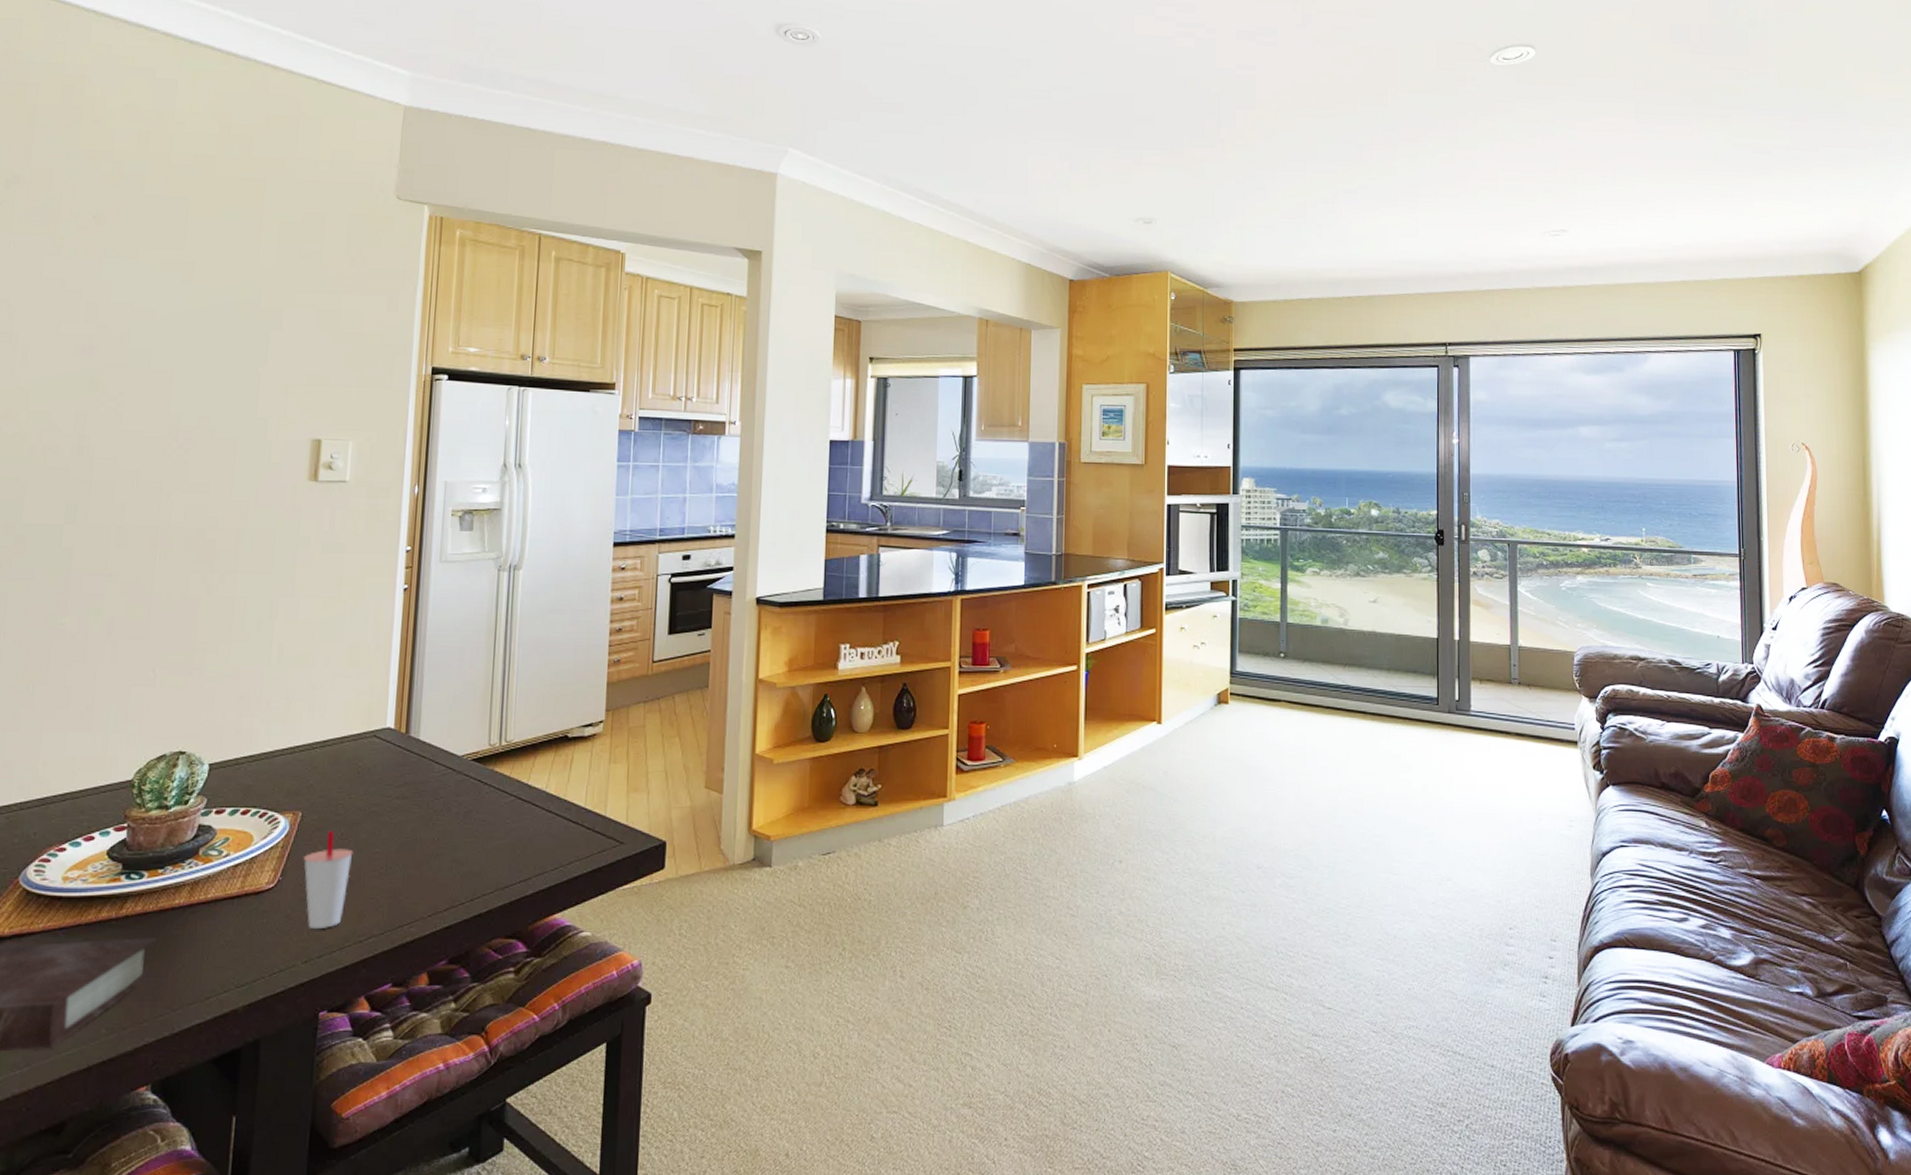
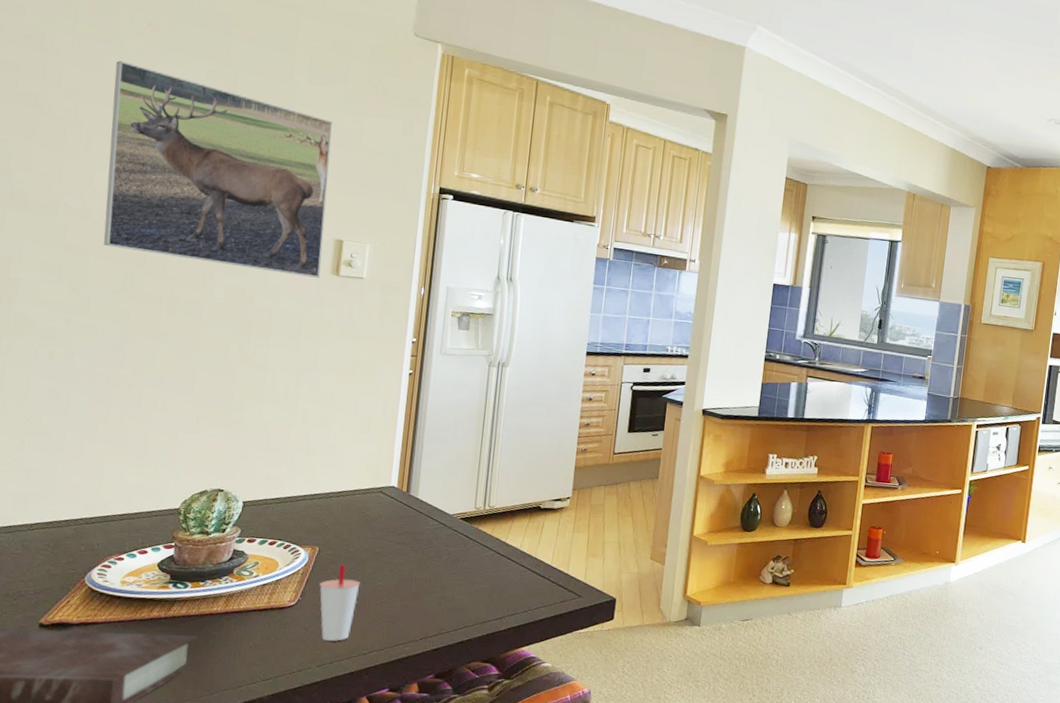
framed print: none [42,261,305,486] -> present [104,61,332,278]

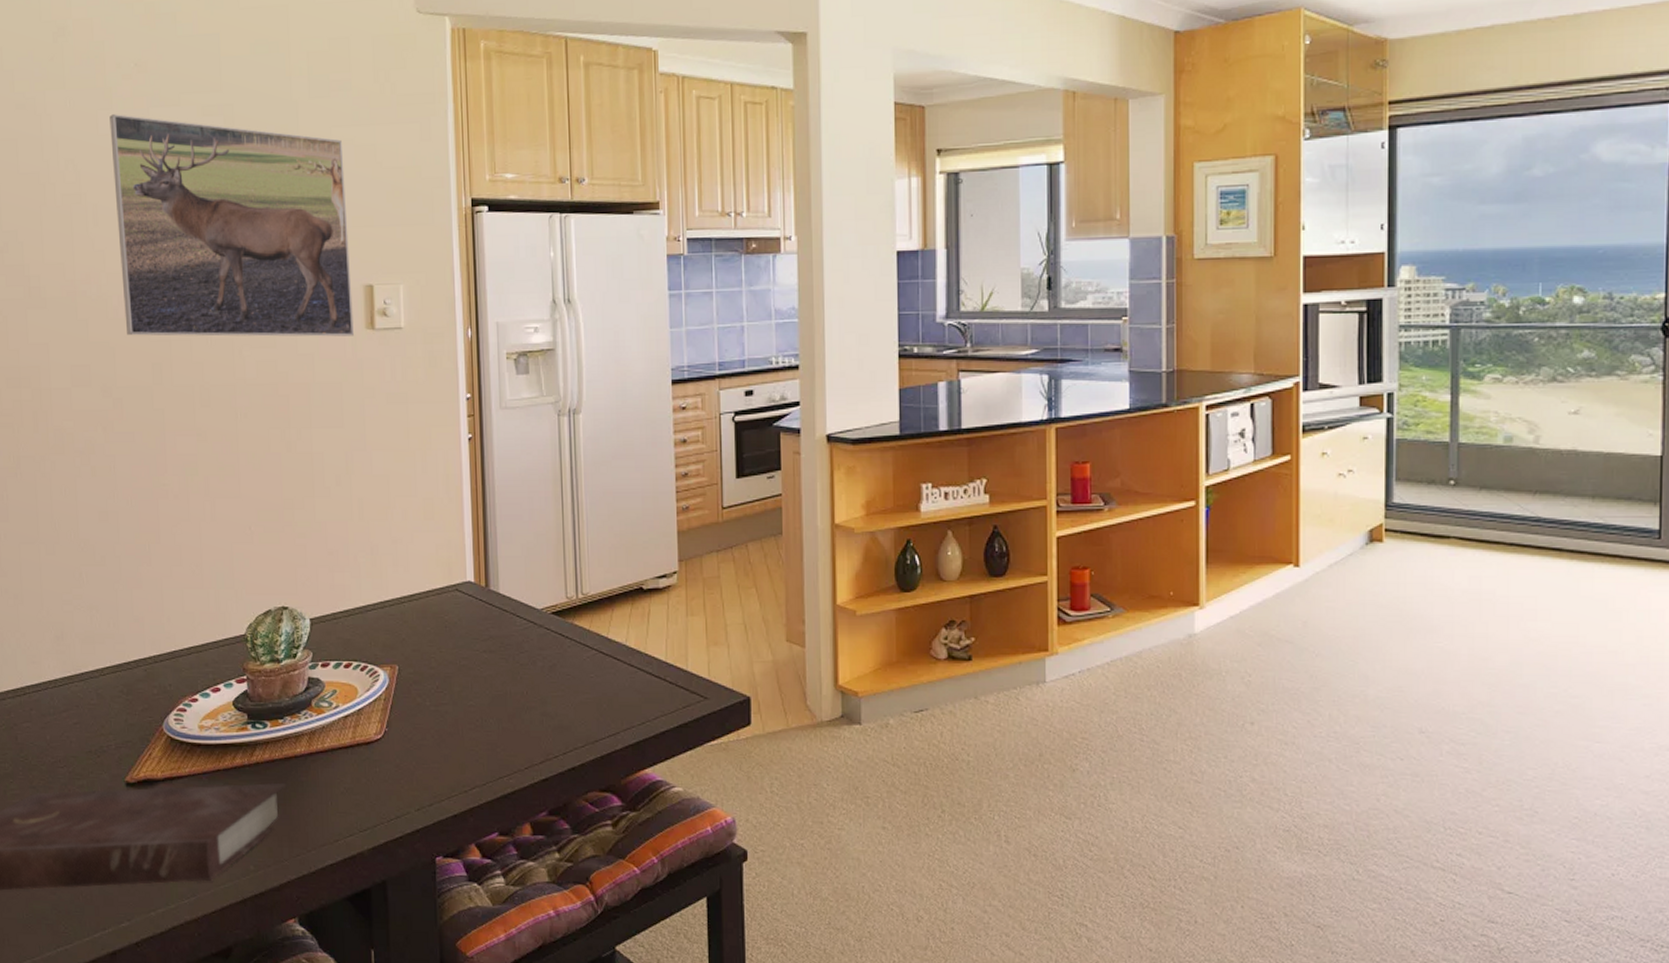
cup: present [319,564,361,641] -> none [405,684,450,778]

